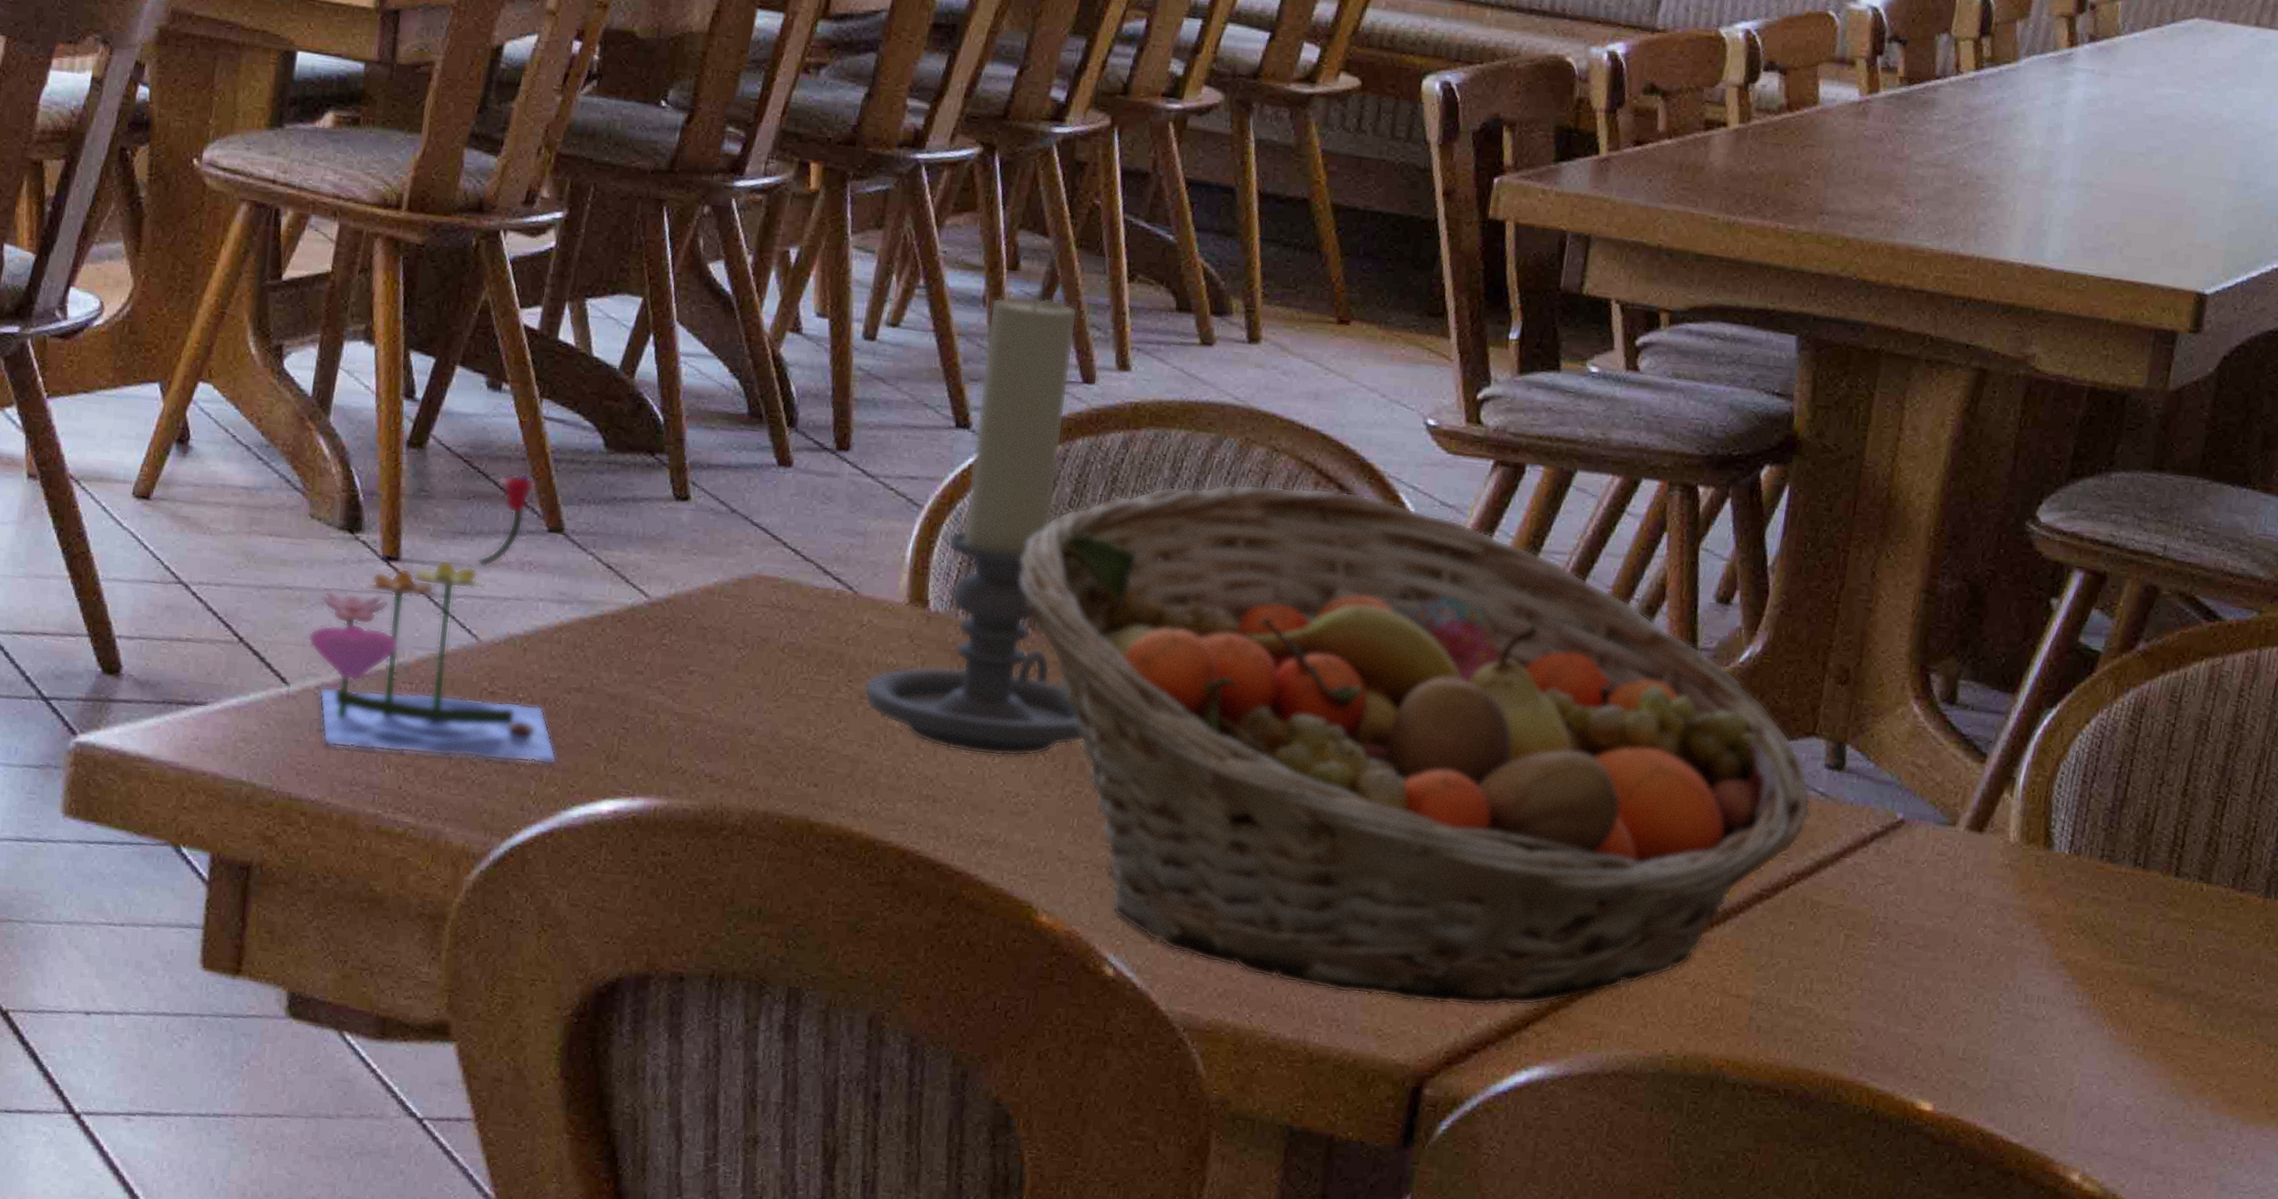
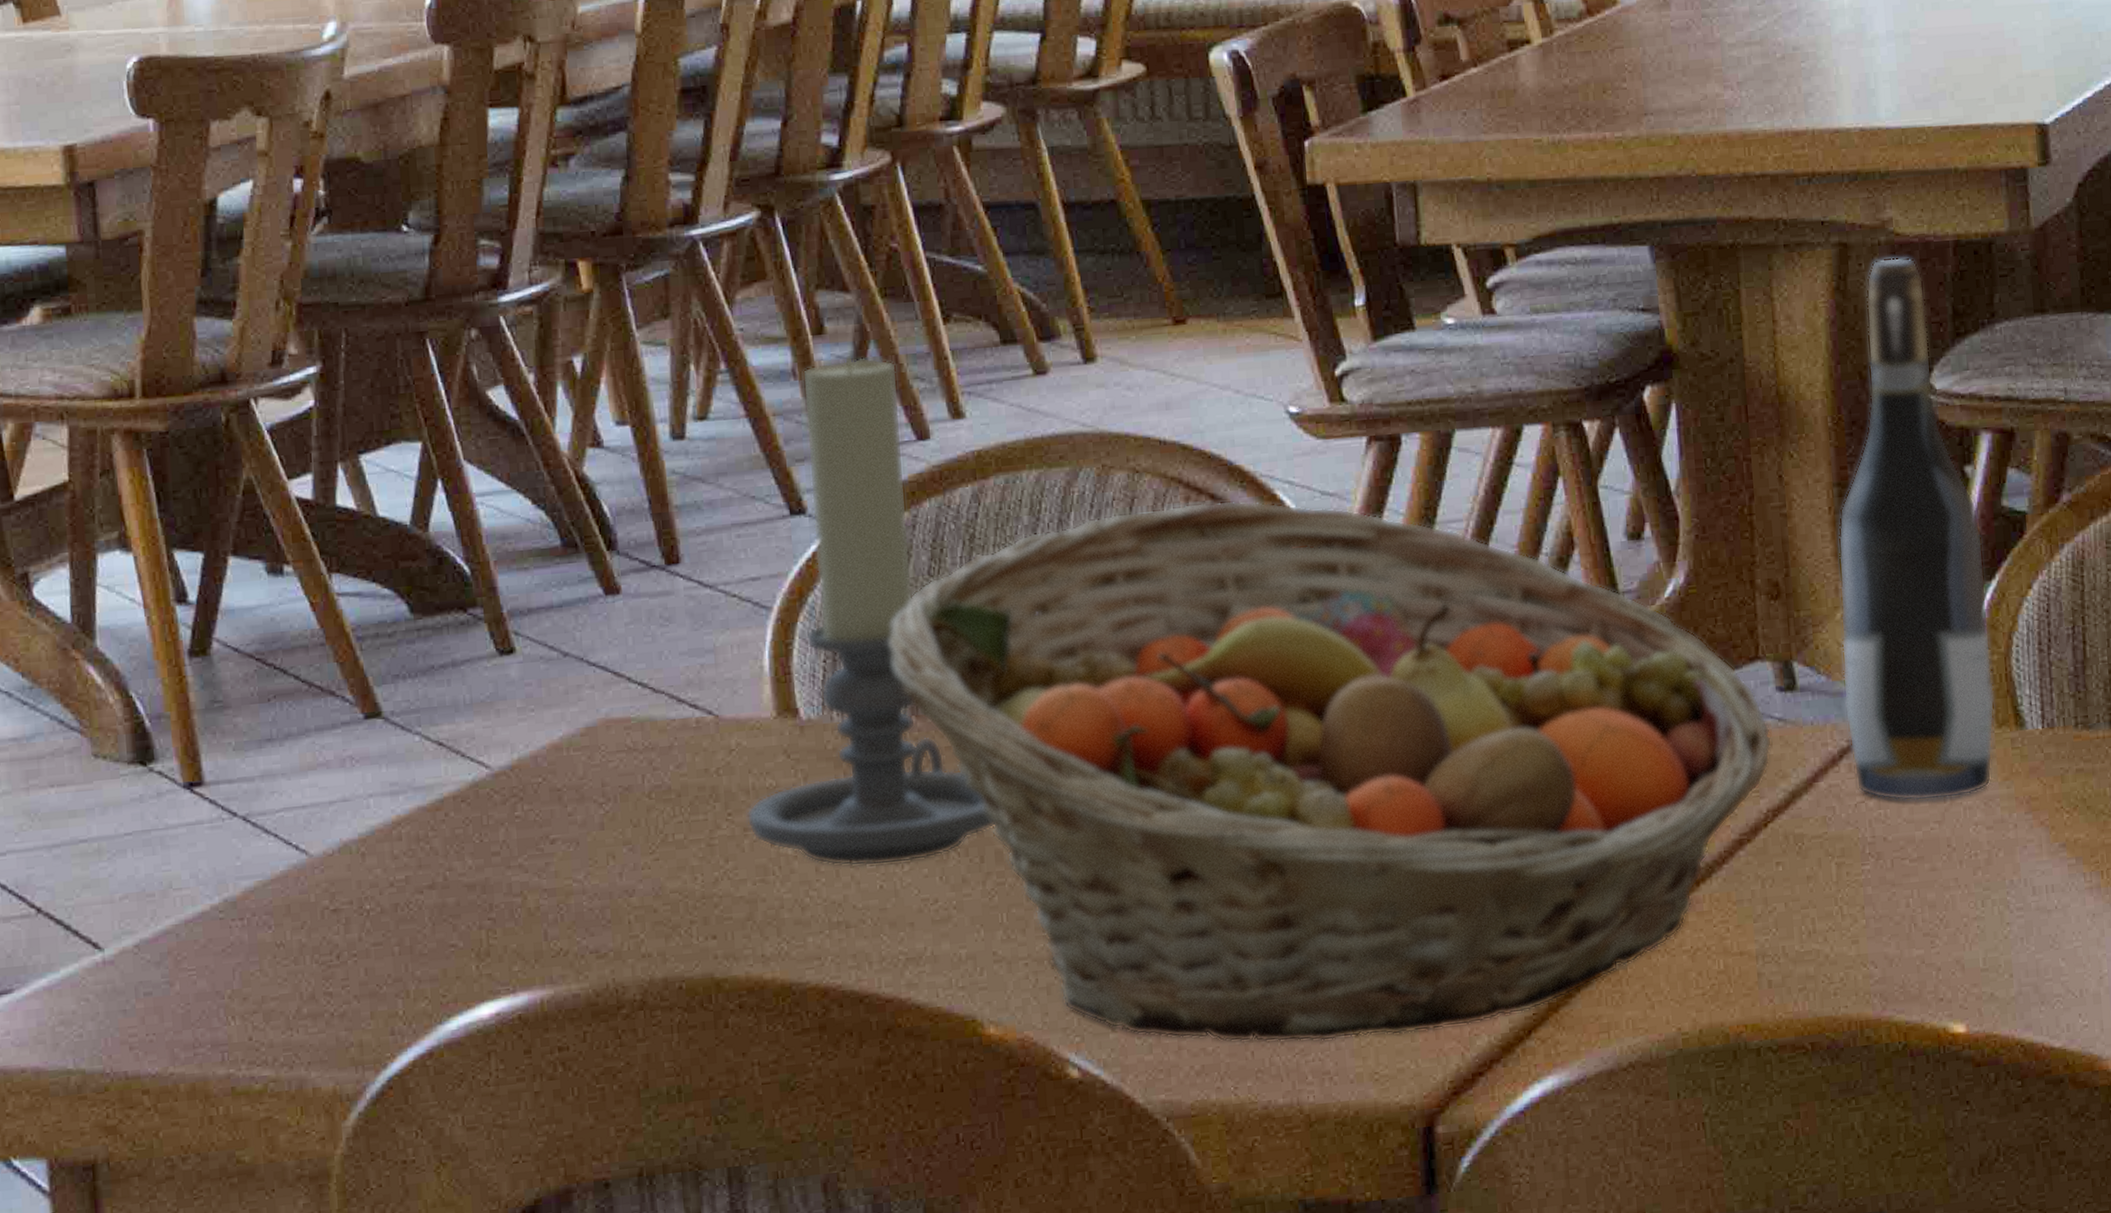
flower: present [307,473,557,766] -> none [114,659,422,1010]
wine bottle: none [1880,390,2055,900] -> present [1838,257,1995,802]

